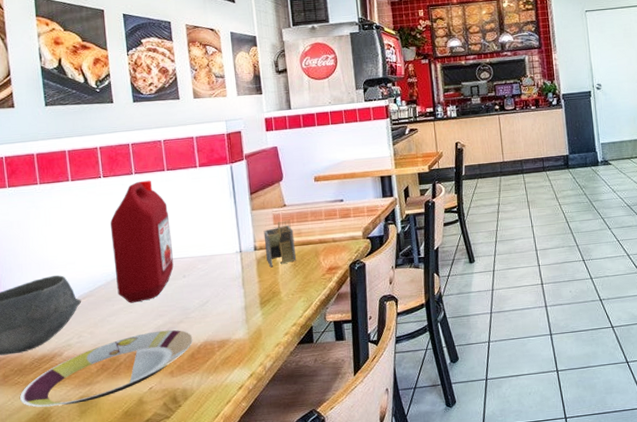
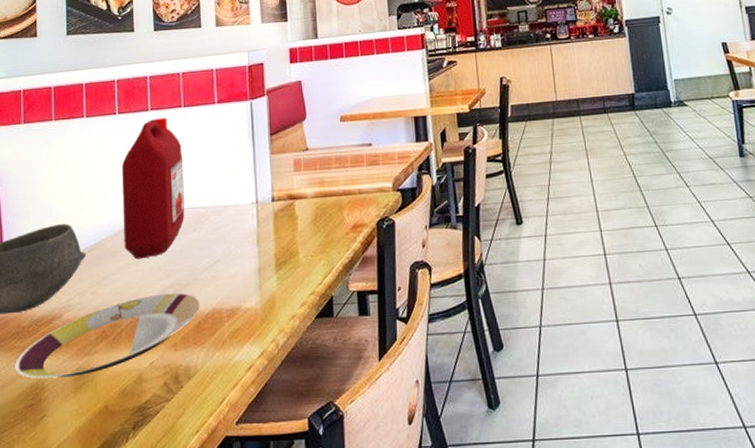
napkin holder: present [263,219,296,268] -> none [282,165,317,223]

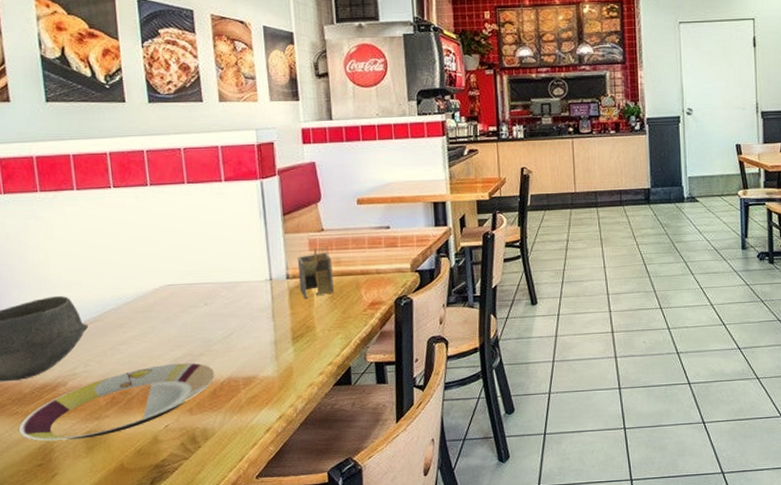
ketchup jug: present [121,117,184,259] -> none [121,193,194,331]
napkin holder: none [282,165,317,223] -> present [297,245,334,299]

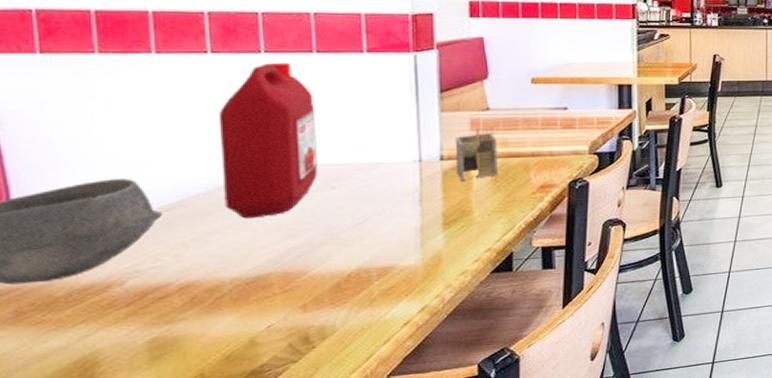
plate: present [19,363,215,441] -> none [45,253,340,354]
ketchup jug: none [121,193,194,331] -> present [218,62,318,219]

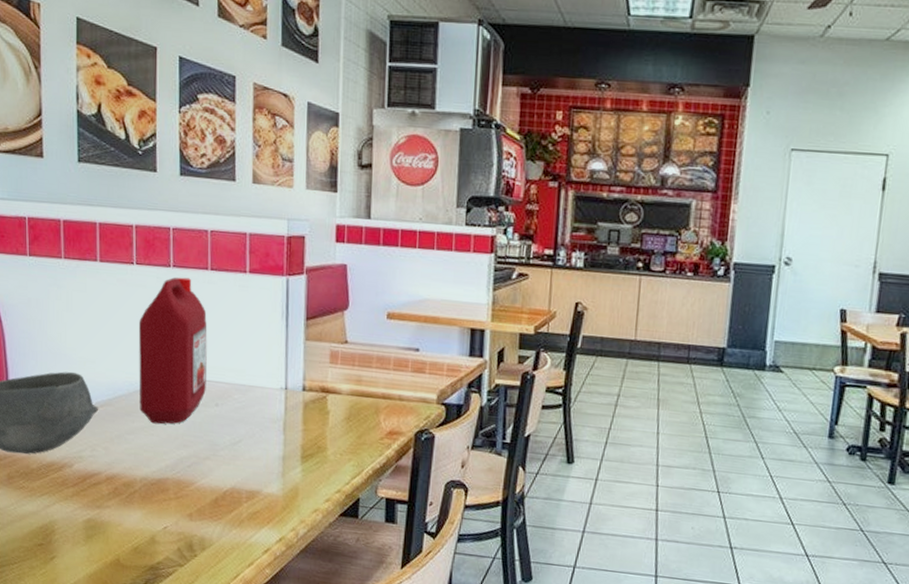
napkin holder: present [455,125,498,182] -> none [315,360,353,416]

